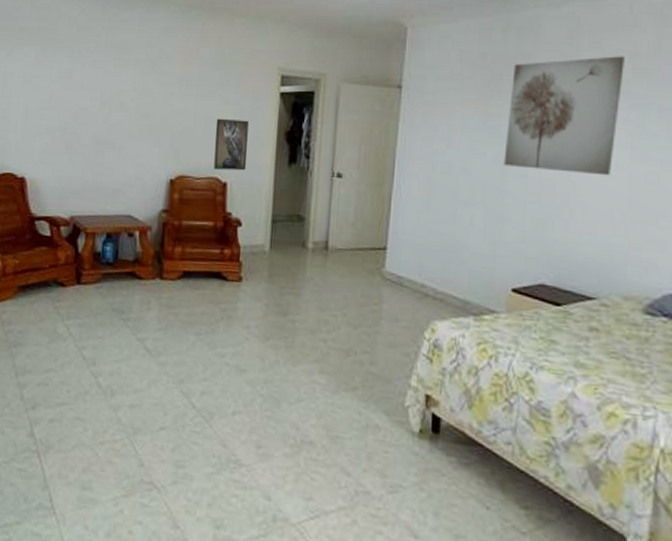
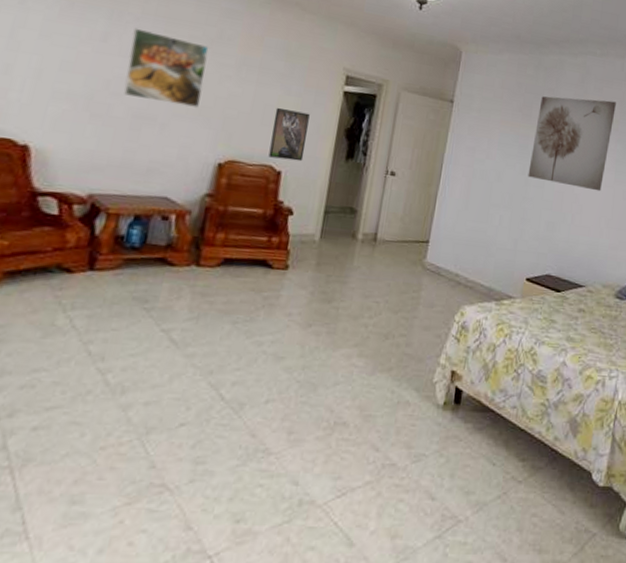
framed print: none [88,61,152,129] -> present [123,27,209,109]

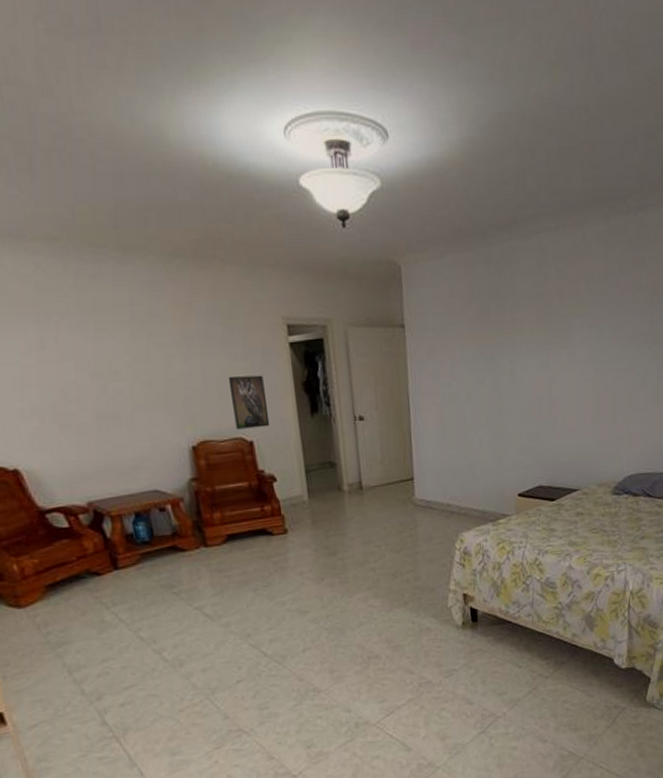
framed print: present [123,27,209,109] -> none [65,326,156,399]
wall art: present [528,96,616,192] -> none [497,281,583,390]

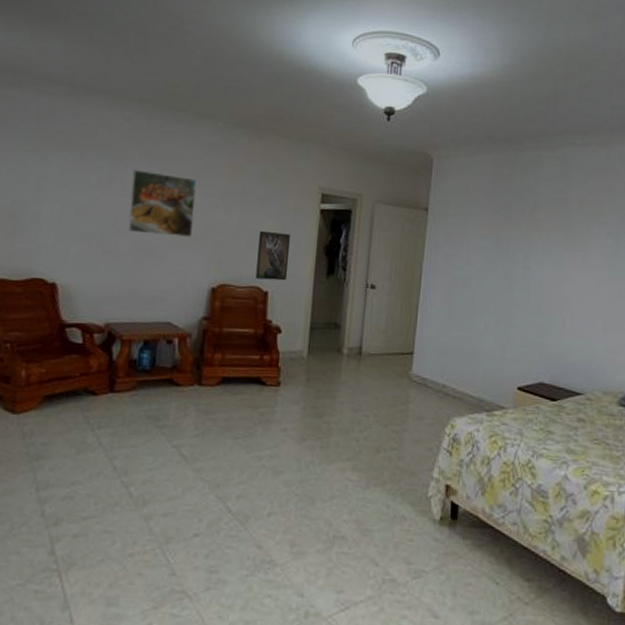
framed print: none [65,326,156,399] -> present [128,169,197,238]

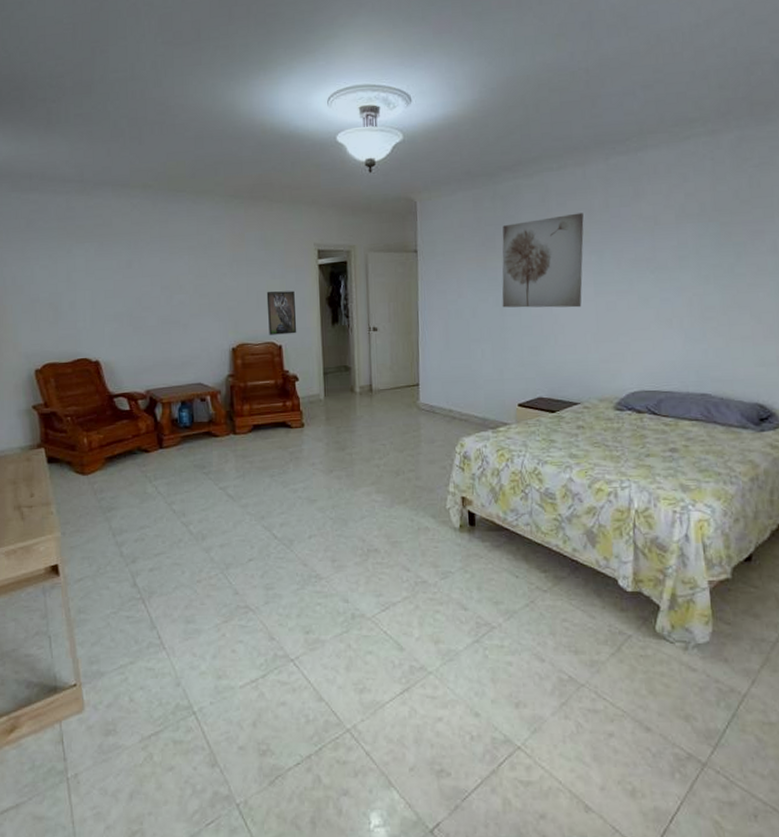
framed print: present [128,169,197,238] -> none [148,251,208,308]
wall art: none [511,192,603,291] -> present [502,213,584,308]

